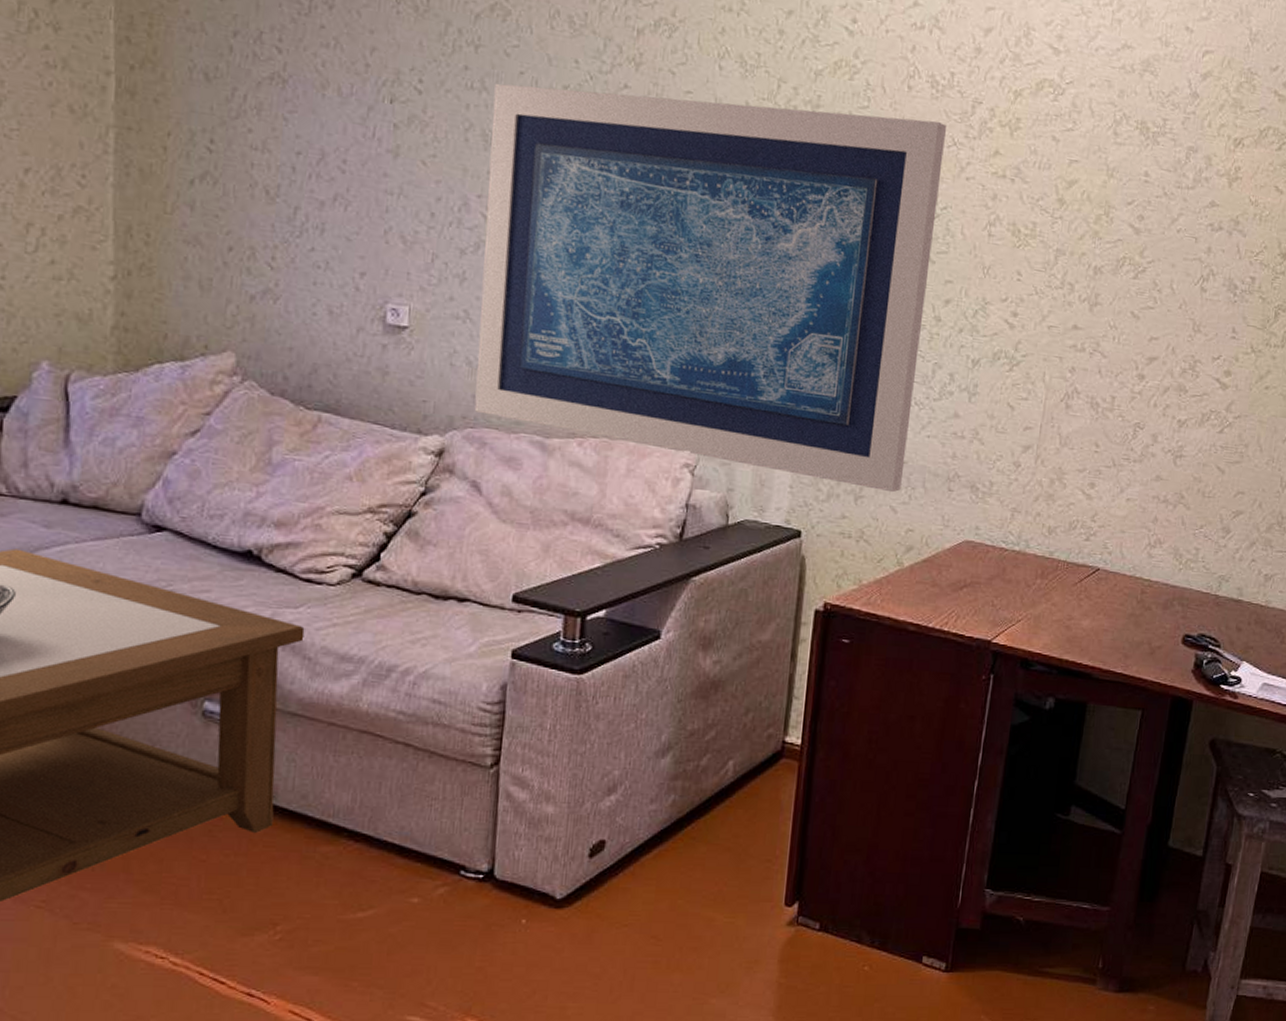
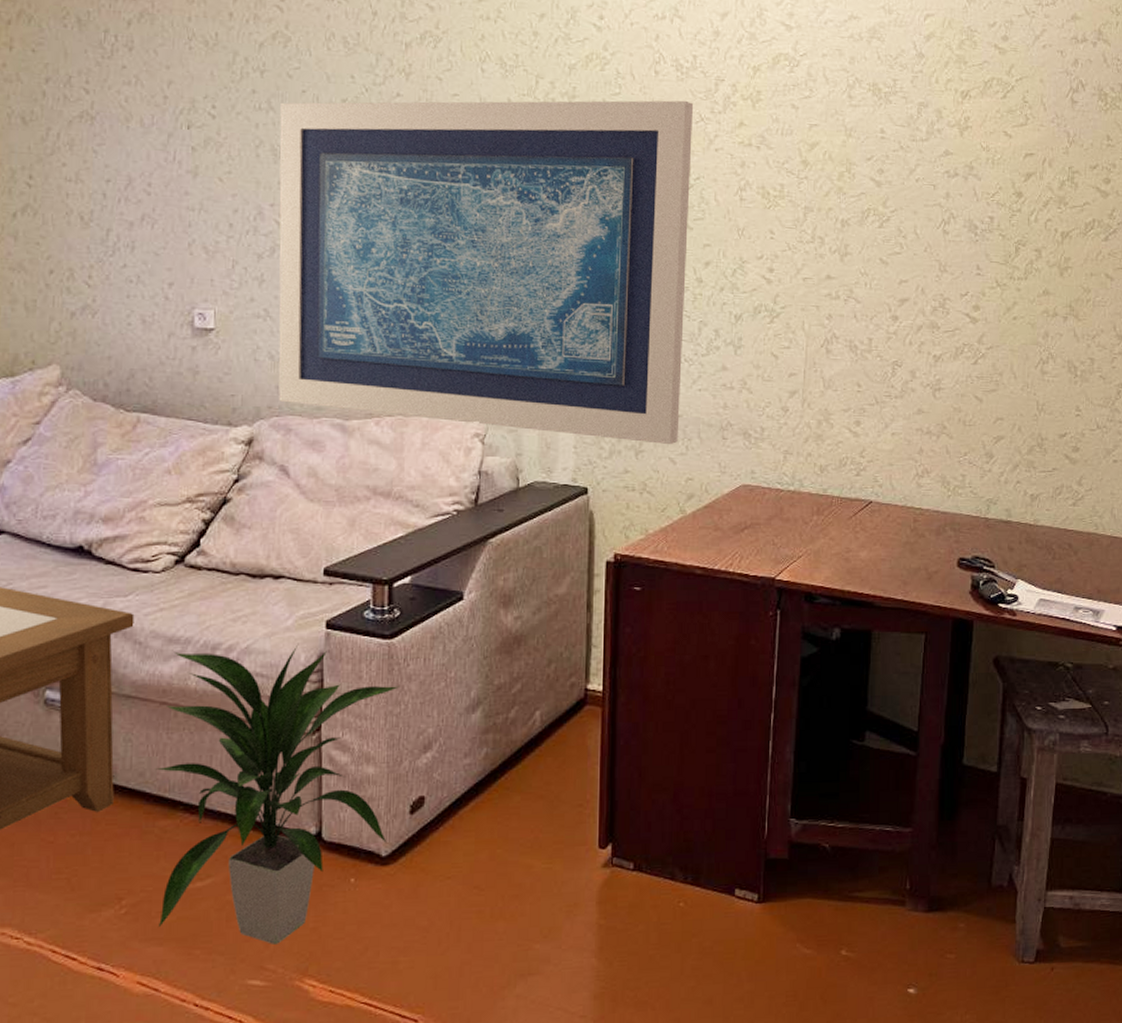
indoor plant: none [315,671,587,981] -> present [155,643,400,944]

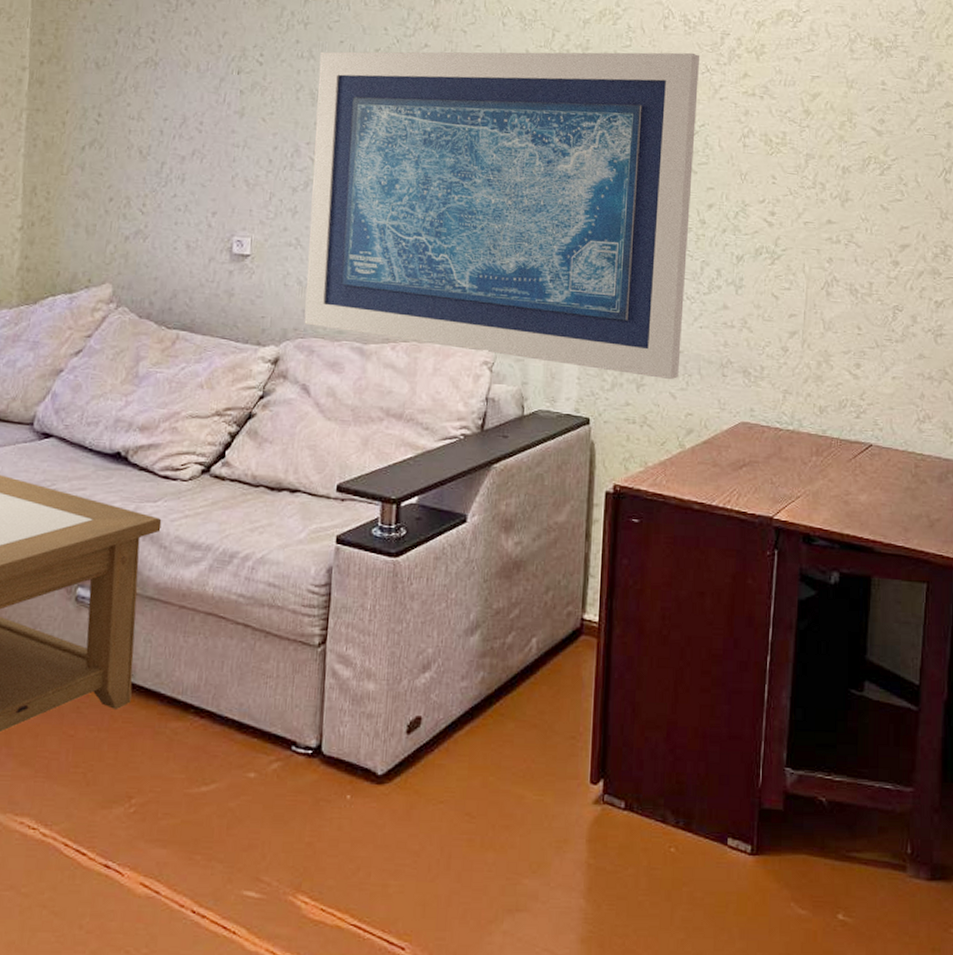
indoor plant: present [155,643,400,944] -> none [164,556,403,856]

